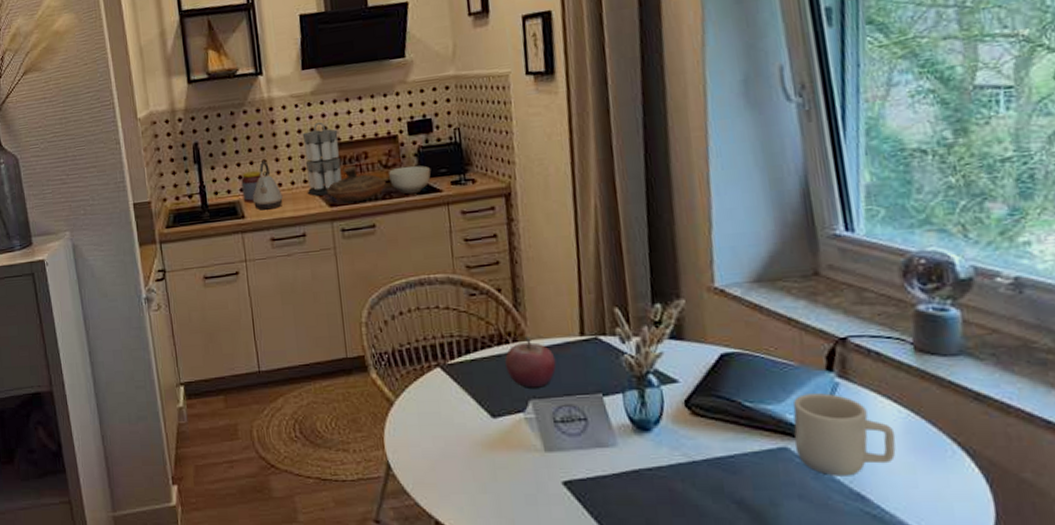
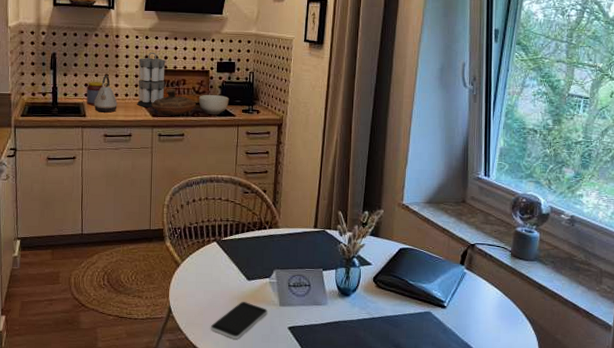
smartphone: none [448,449,529,503] -> present [210,302,268,340]
fruit: present [505,337,557,388] -> none [262,226,296,262]
mug: present [793,393,896,476] -> none [435,278,493,332]

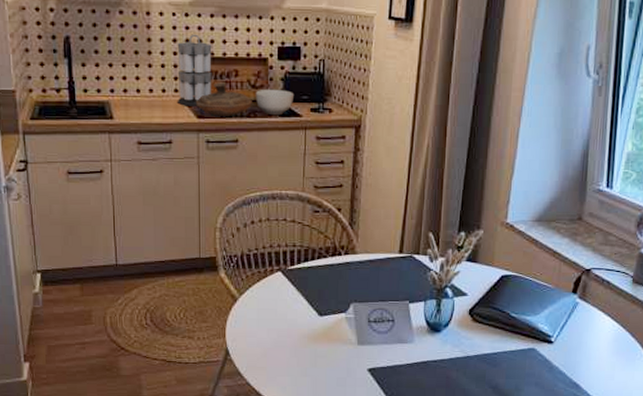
jar: present [86,82,103,106] -> none [112,74,133,105]
kettle: present [93,75,118,113] -> none [122,65,153,114]
smartphone: present [210,302,268,340] -> none [276,341,343,384]

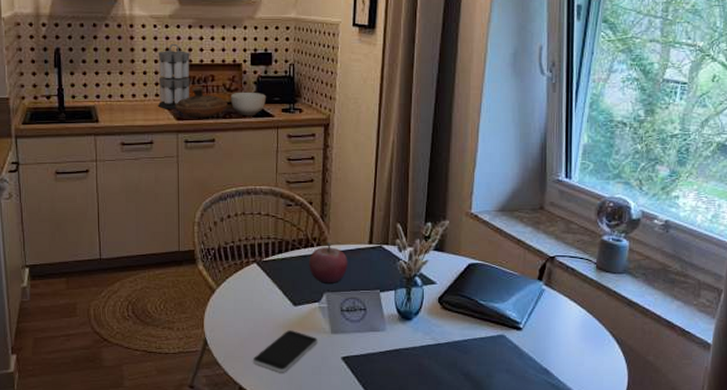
smartphone: none [276,341,343,384] -> present [252,330,318,373]
fruit: none [336,251,377,294] -> present [309,242,348,283]

